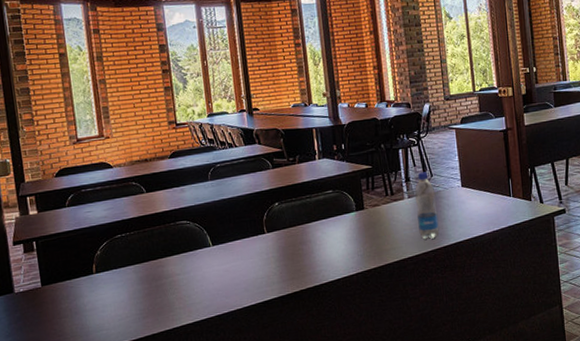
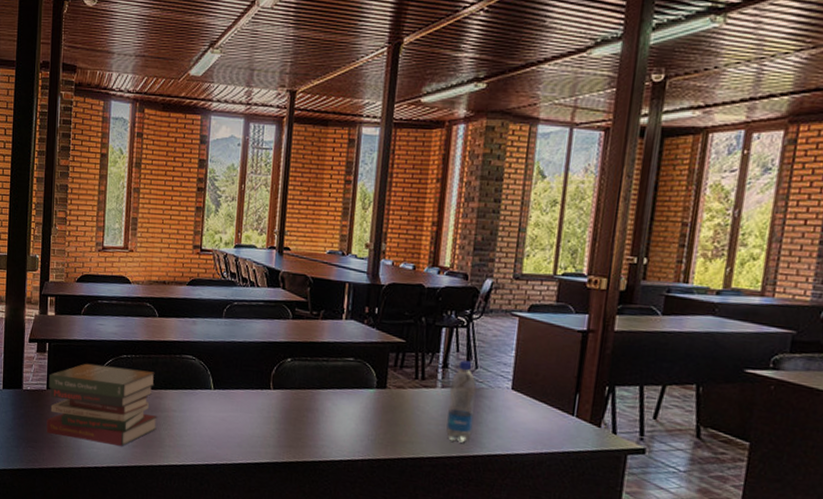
books: none [42,244,164,329] -> present [46,363,158,447]

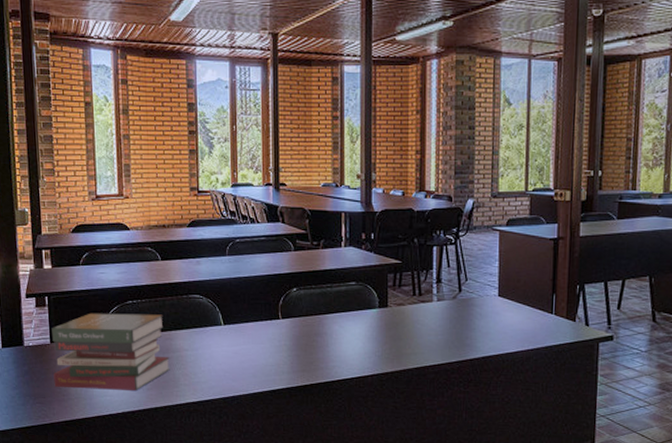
bottle: present [446,360,476,443] -> none [444,274,468,349]

